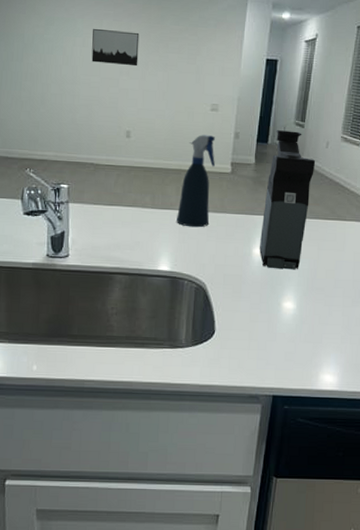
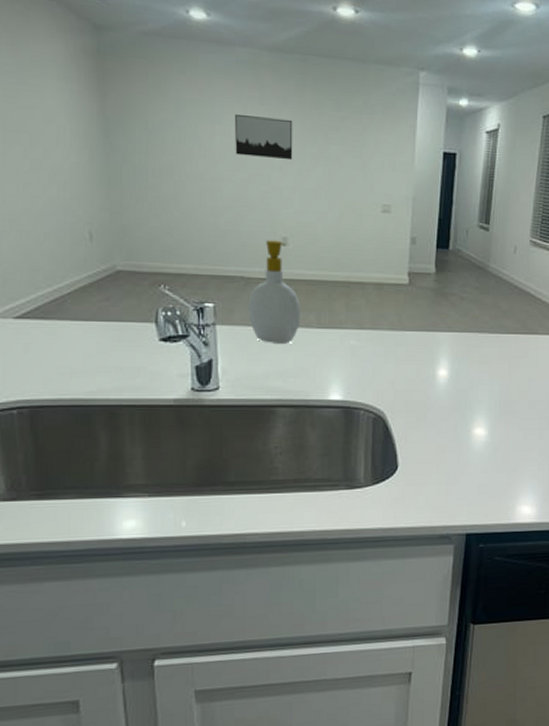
soap bottle: none [95,133,139,221] -> present [248,240,301,345]
spray bottle: present [177,134,215,228] -> none [348,239,389,349]
coffee maker: present [260,130,316,270] -> none [445,234,503,392]

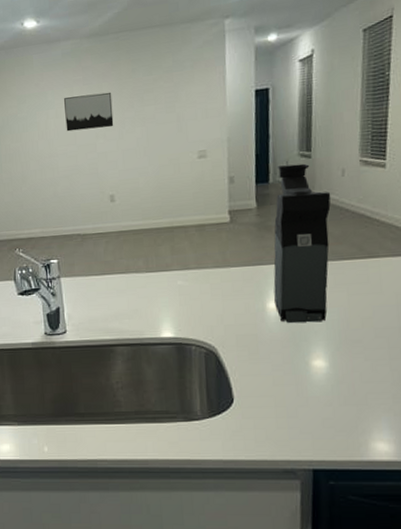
soap bottle: present [248,240,301,345] -> none [85,198,131,290]
coffee maker: none [445,234,503,392] -> present [273,163,331,324]

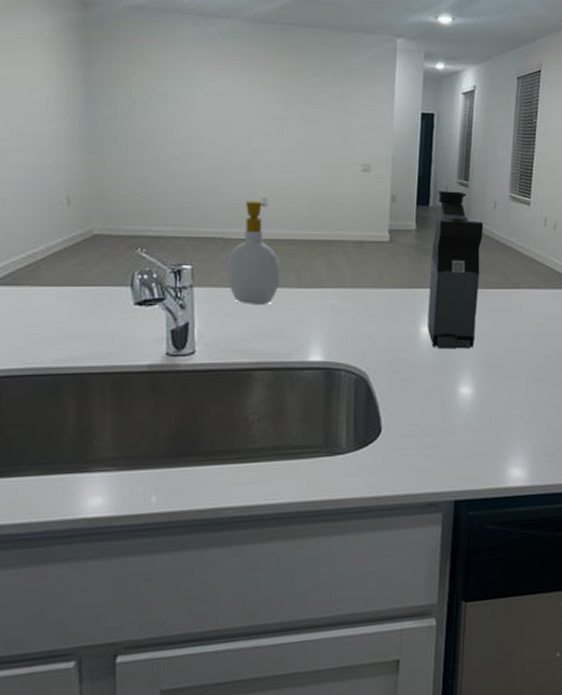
wall art: present [64,92,114,132] -> none [216,81,274,124]
soap bottle: none [85,198,131,290] -> present [227,201,281,306]

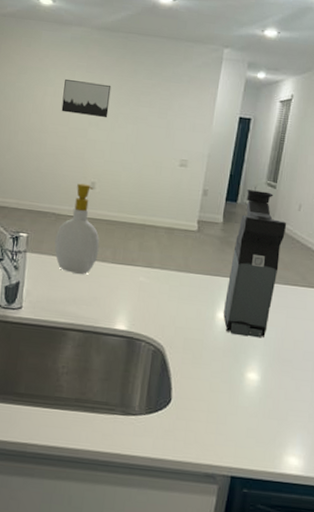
wall art: none [216,81,274,124] -> present [61,79,112,118]

